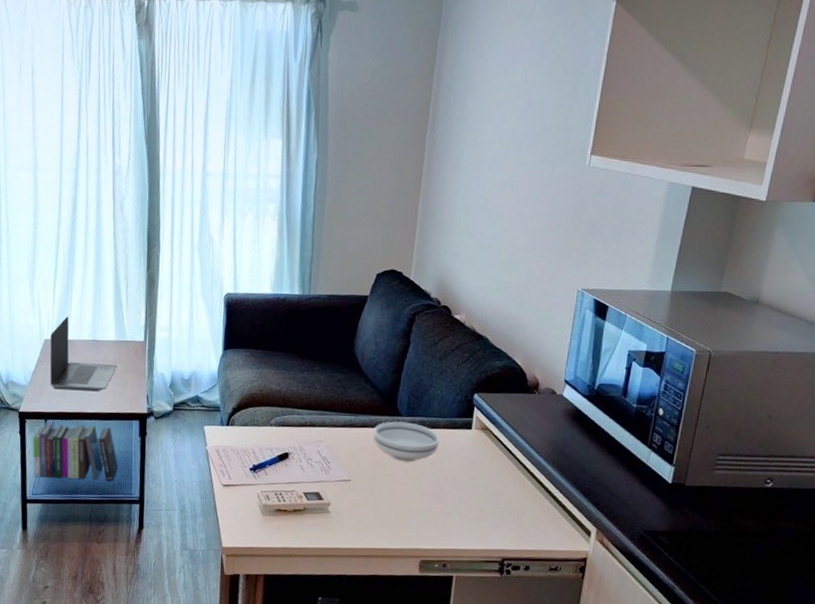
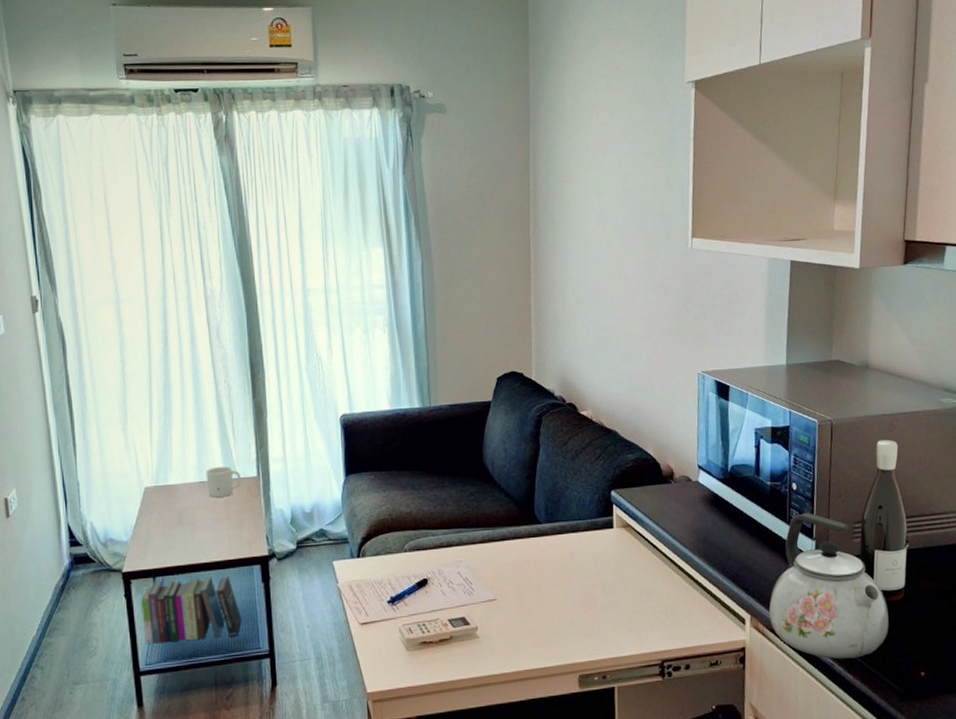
laptop computer: present [50,316,117,391] -> none [151,458,230,542]
mug: none [98,328,130,356] -> present [205,466,242,498]
bowl: present [373,421,440,461] -> none [513,529,583,571]
kettle: none [615,439,741,585] -> present [768,512,889,660]
bottle: none [718,376,778,537] -> present [859,439,908,602]

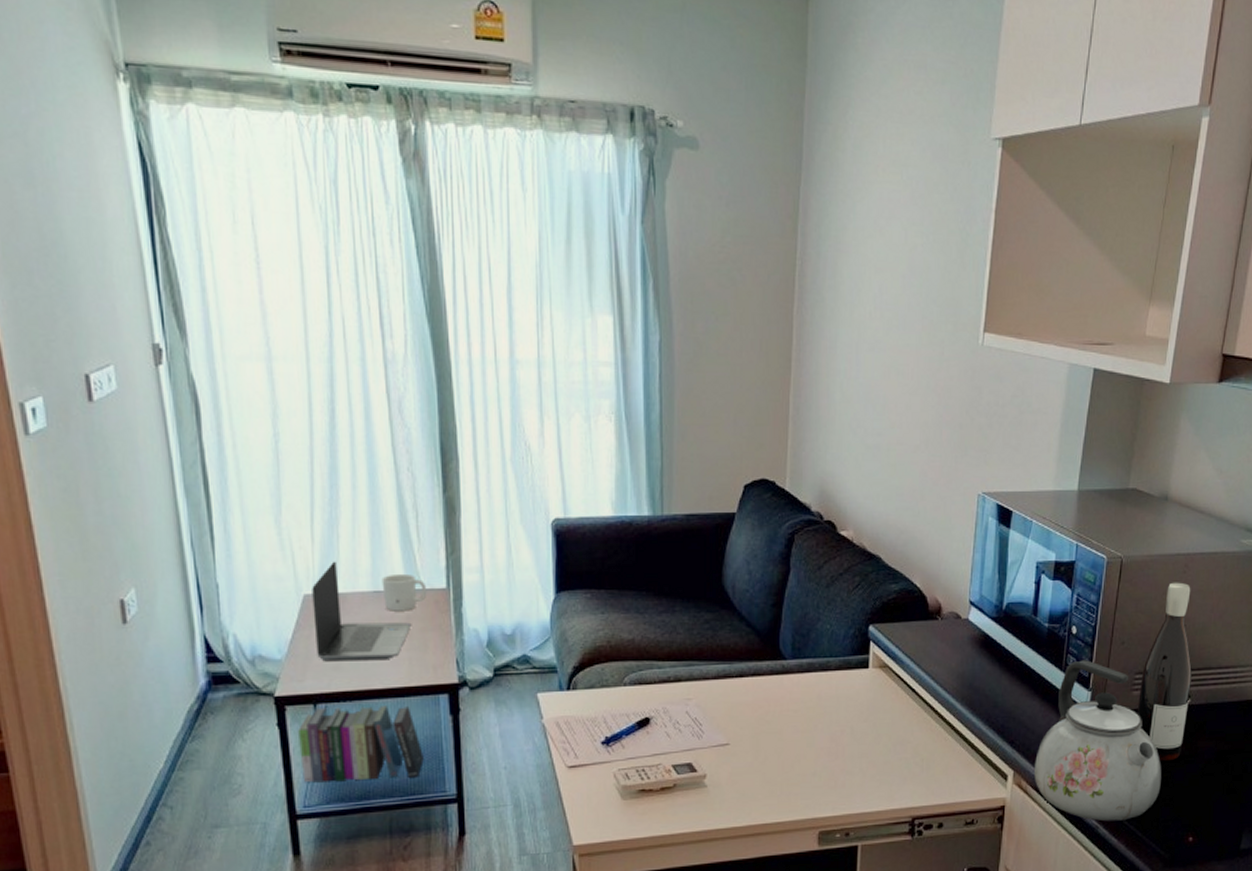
laptop computer: none [151,458,230,542] -> present [312,561,412,662]

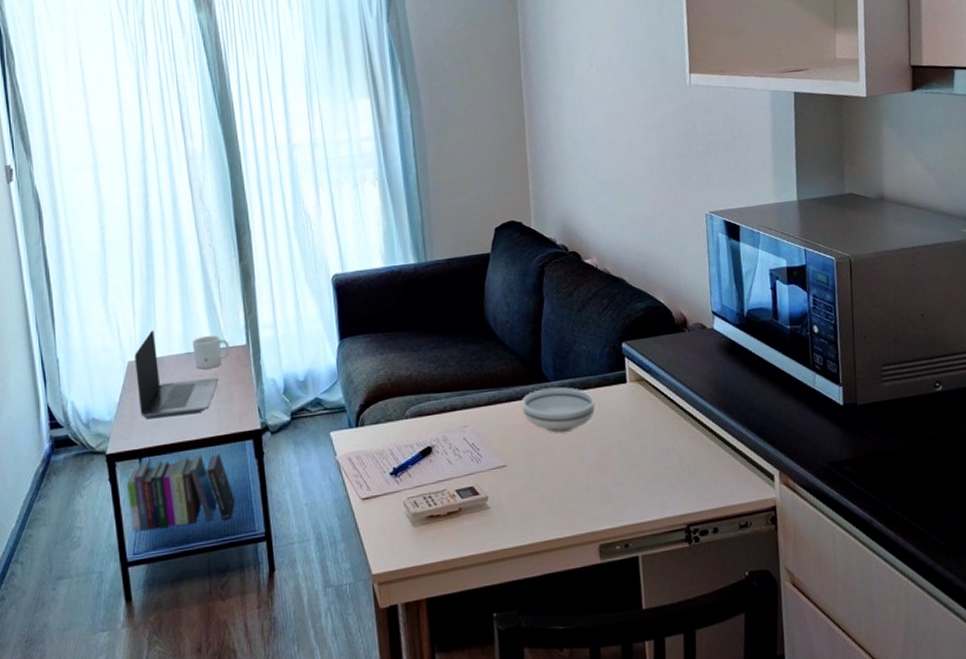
bowl: none [753,666,833,714] -> present [521,387,596,433]
kettle: present [1033,660,1162,822] -> none [798,356,929,515]
bottle: present [1137,582,1192,762] -> none [889,274,943,450]

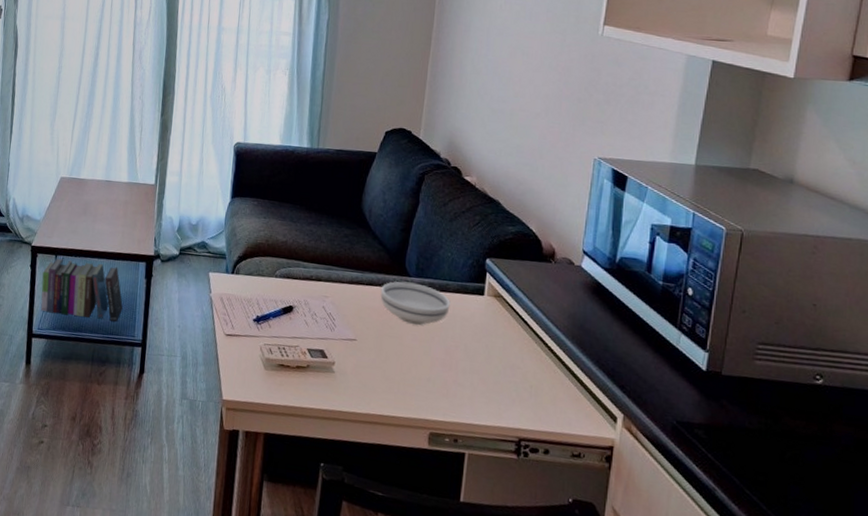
laptop computer: present [134,330,219,420] -> none [63,156,128,230]
mug: present [192,335,231,370] -> none [111,170,142,198]

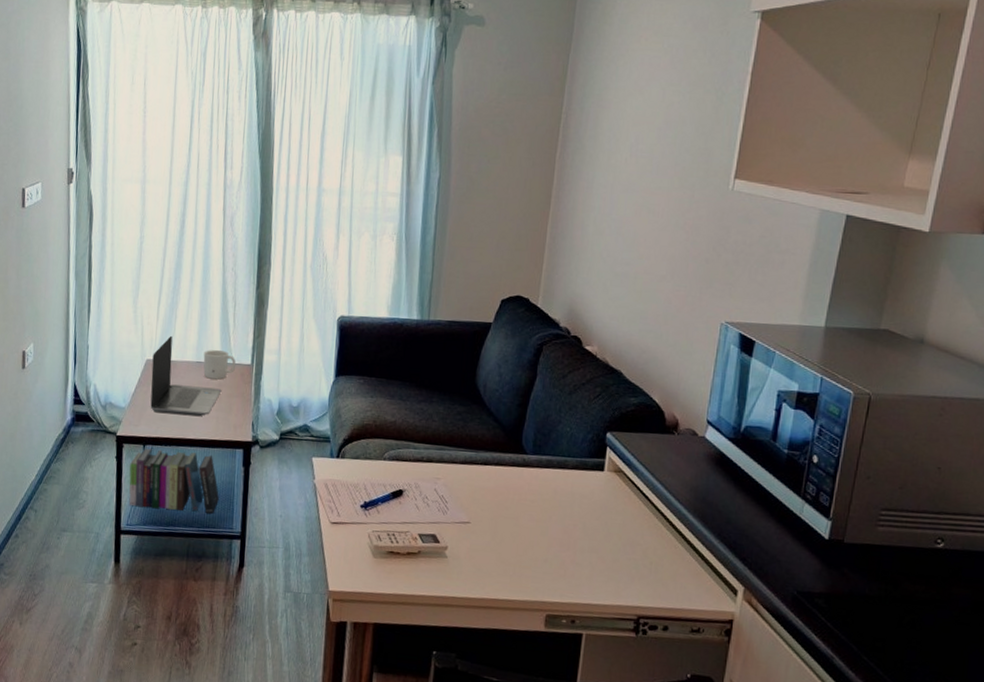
laptop computer: none [63,156,128,230] -> present [150,335,222,416]
mug: none [111,170,142,198] -> present [203,349,236,380]
bowl: present [380,281,451,325] -> none [495,459,569,504]

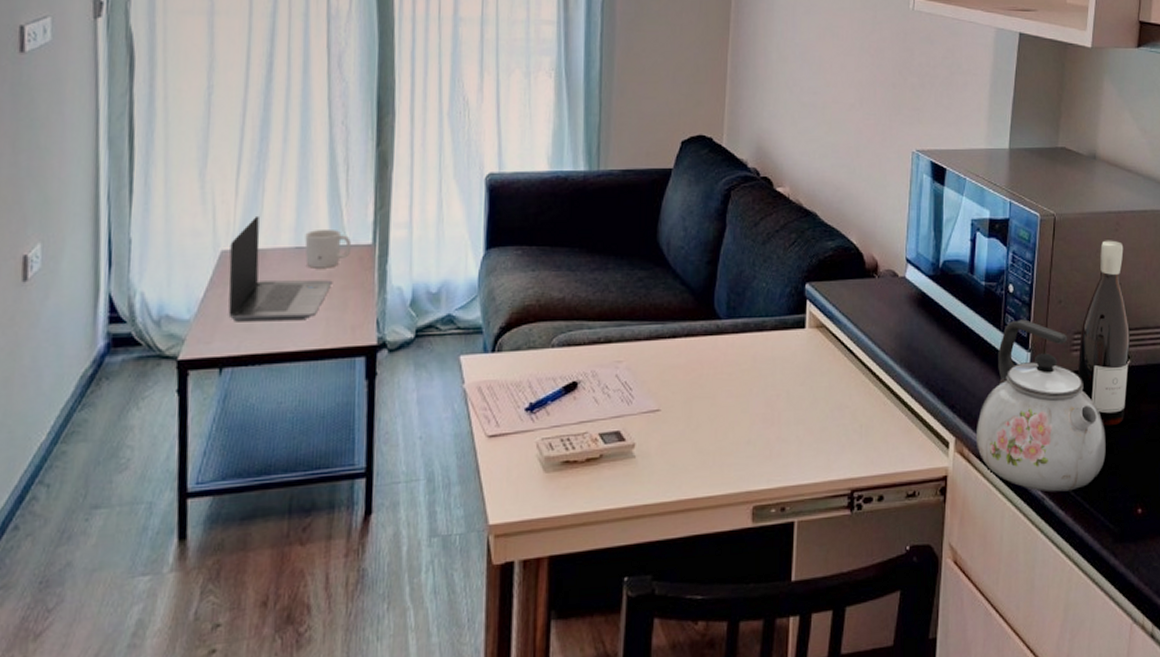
books: present [128,448,219,514] -> none [198,370,333,457]
kettle: none [765,489,909,656] -> present [975,319,1106,493]
bottle: none [881,423,948,603] -> present [1077,240,1130,427]

